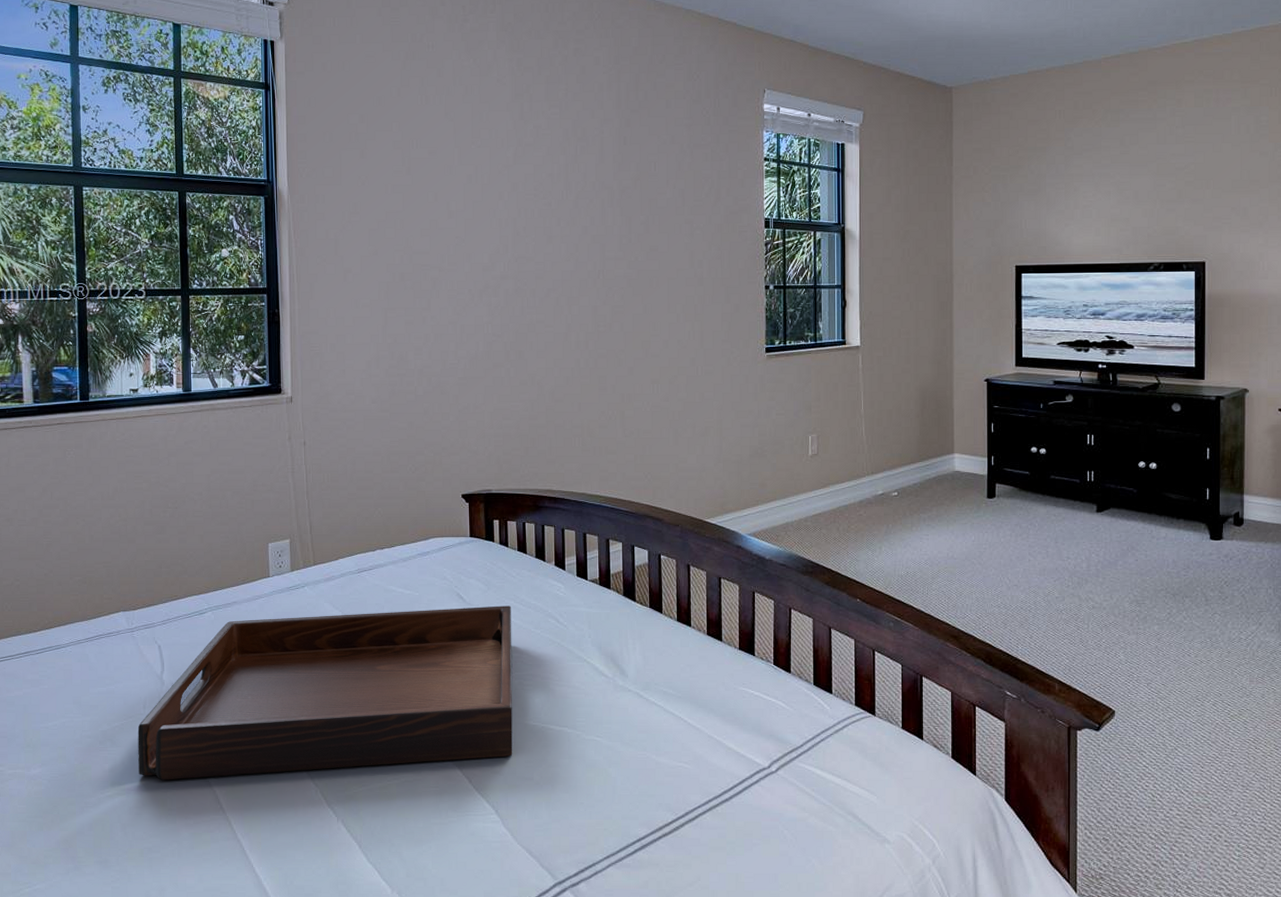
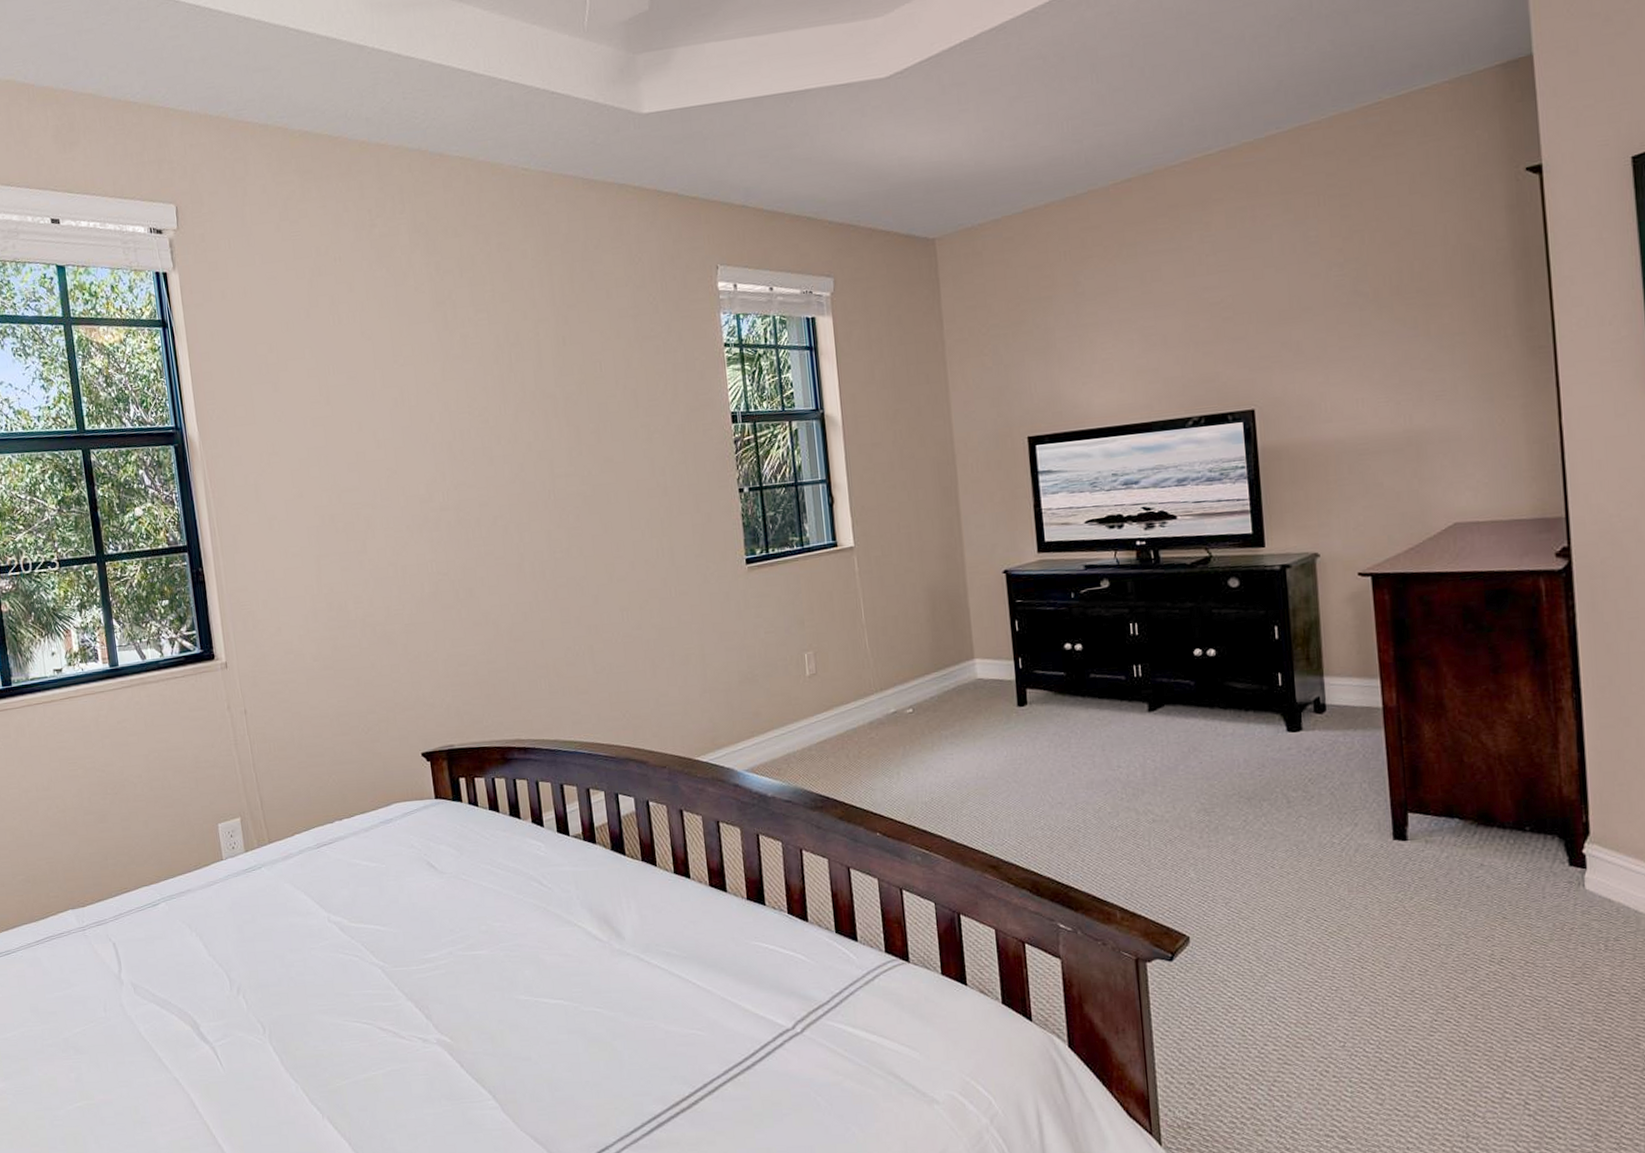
serving tray: present [137,606,513,780] -> none [100,871,506,1087]

